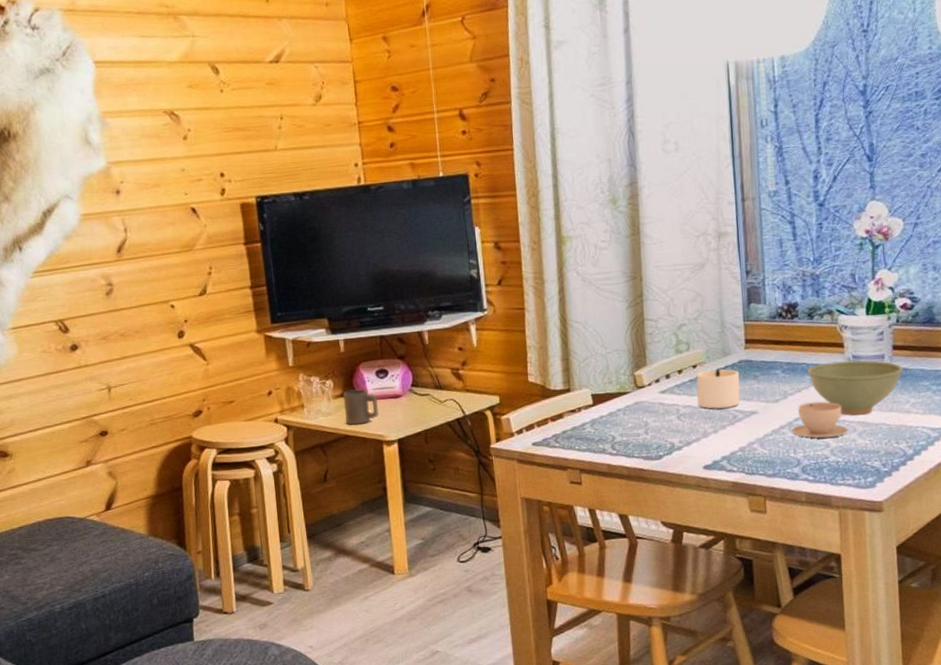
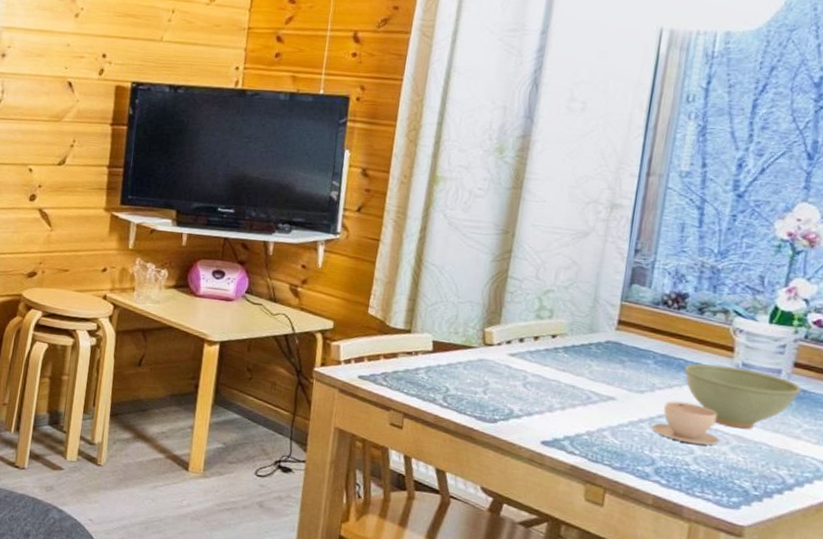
mug: present [342,389,379,426] -> none [172,283,209,319]
candle: present [696,368,741,409] -> none [548,342,604,388]

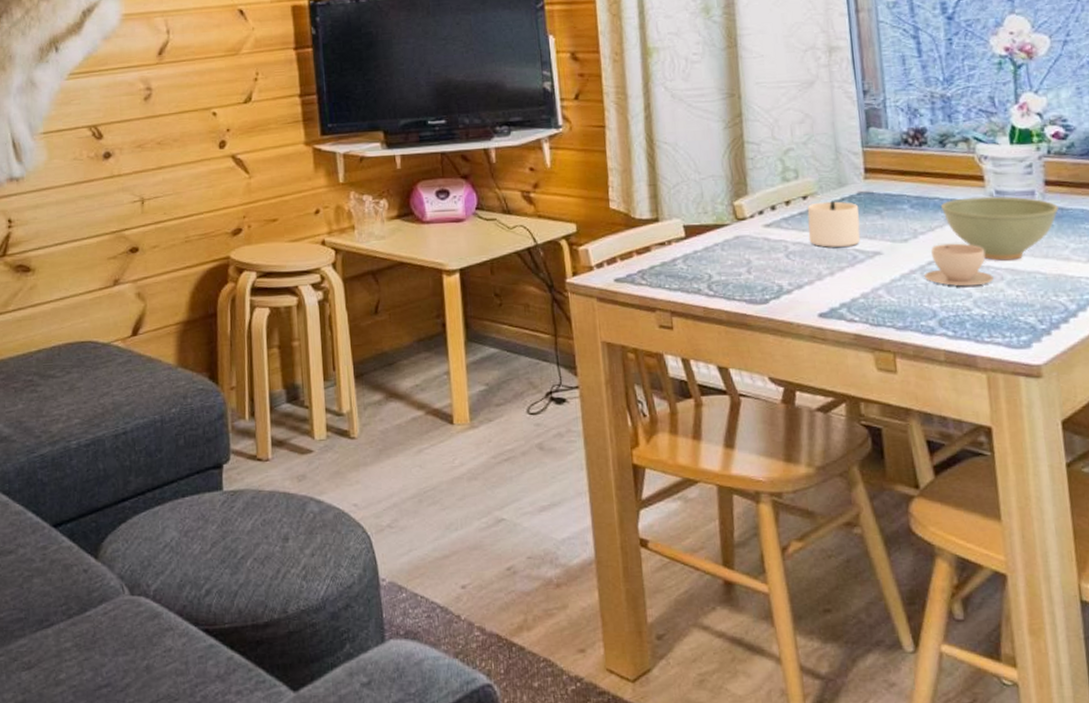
candle: none [548,342,604,388] -> present [807,200,861,247]

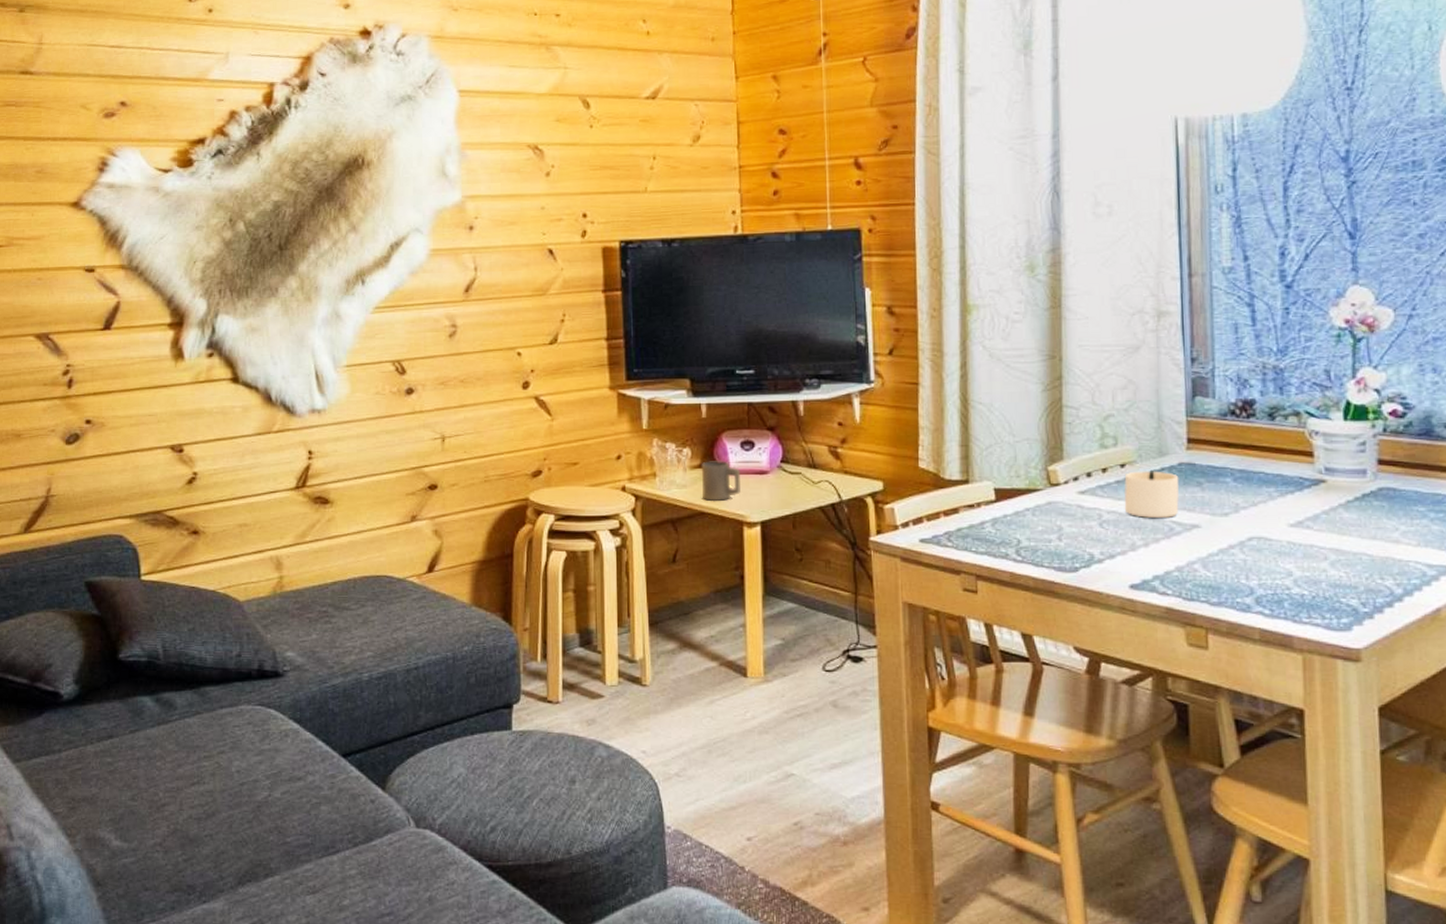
mug: none [398,210,438,252] -> present [701,461,740,502]
teacup: present [925,243,994,287] -> none [1244,520,1317,565]
bowl: present [940,196,1059,261] -> none [1265,473,1391,540]

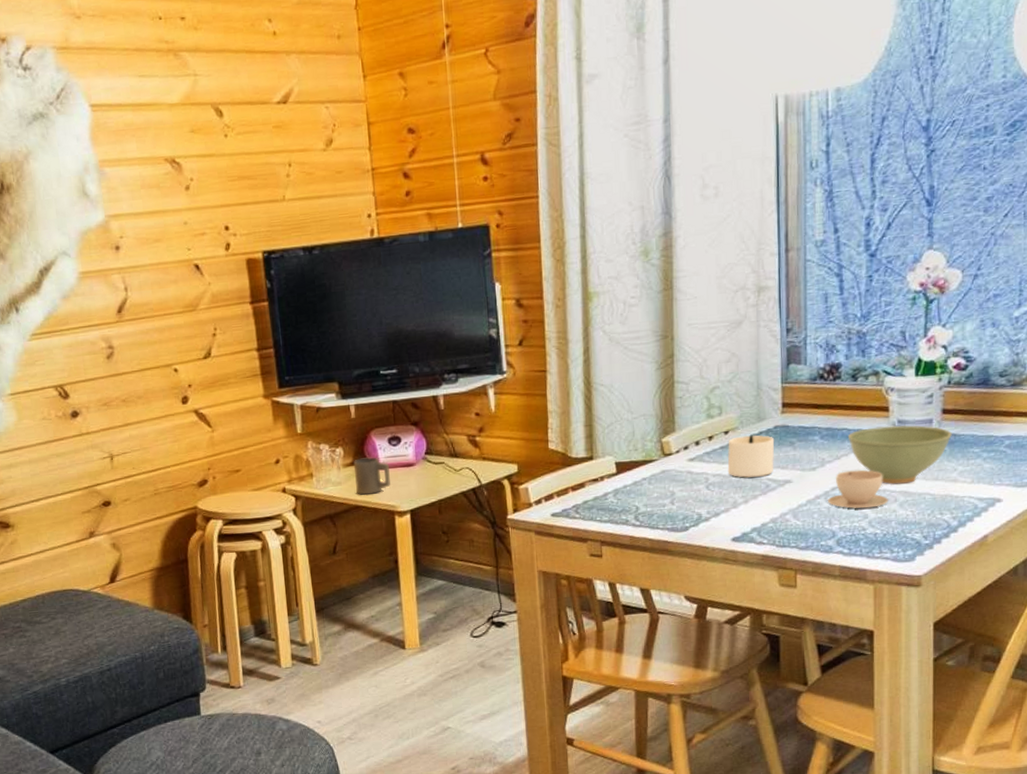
teacup: none [1244,520,1317,565] -> present [828,470,888,509]
bowl: none [1265,473,1391,540] -> present [847,425,952,484]

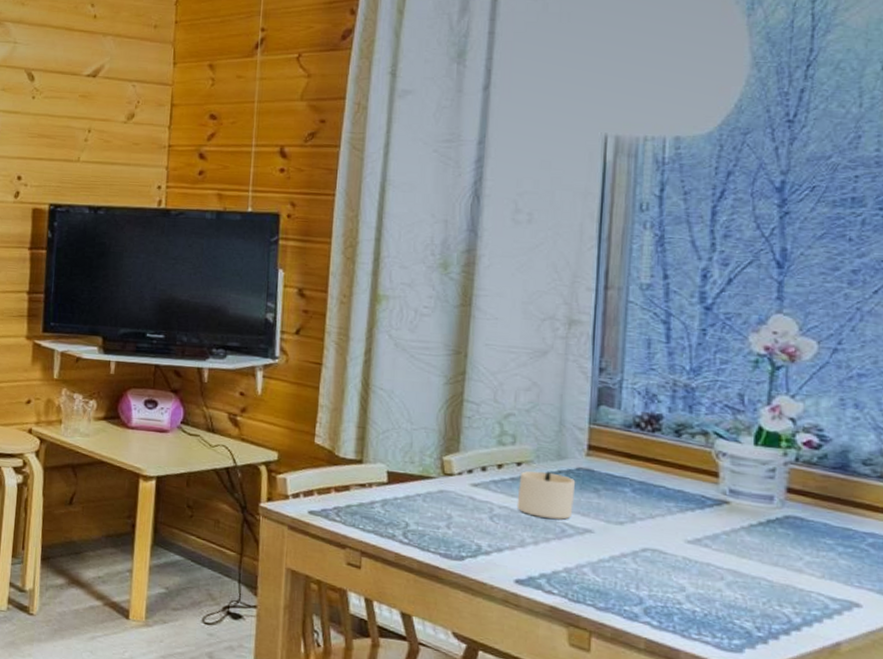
mug: present [353,457,390,496] -> none [103,414,141,453]
teacup: present [828,470,888,509] -> none [636,533,713,581]
bowl: present [847,425,952,484] -> none [665,491,798,562]

